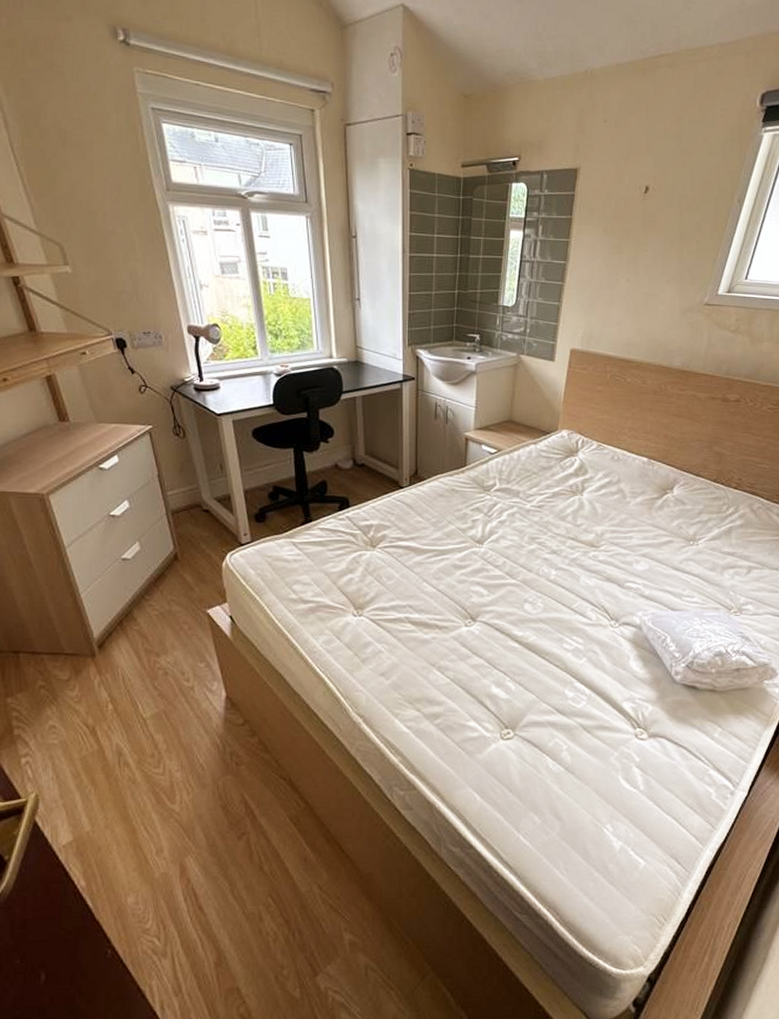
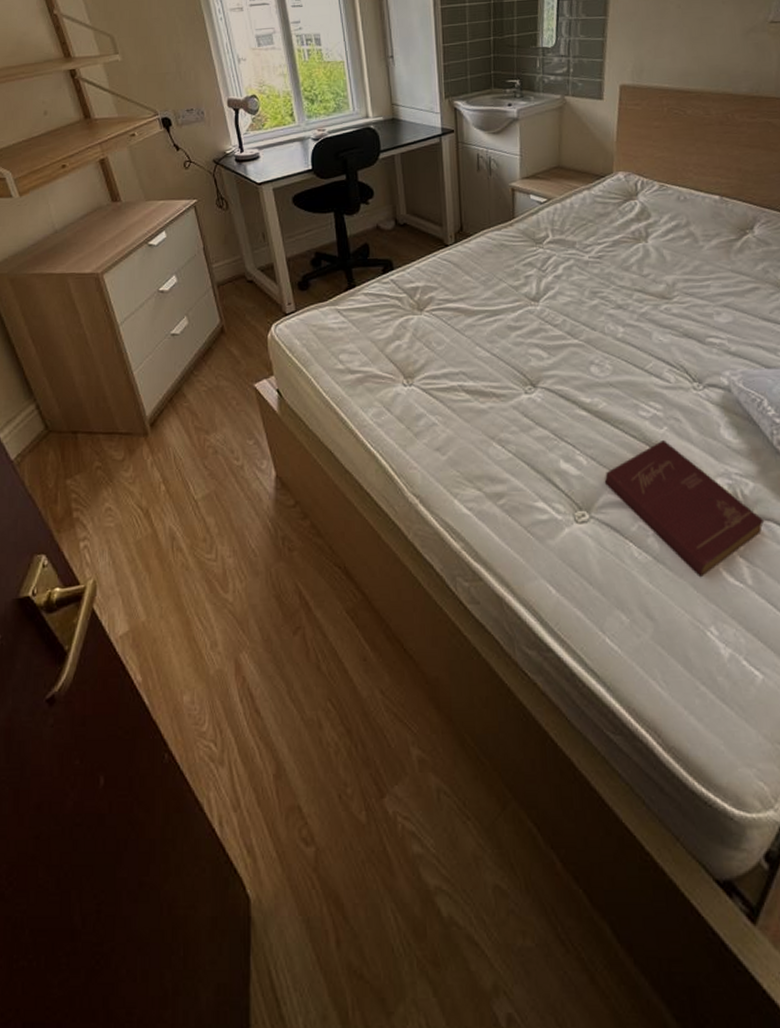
book: none [528,669,658,785] -> present [604,439,765,578]

